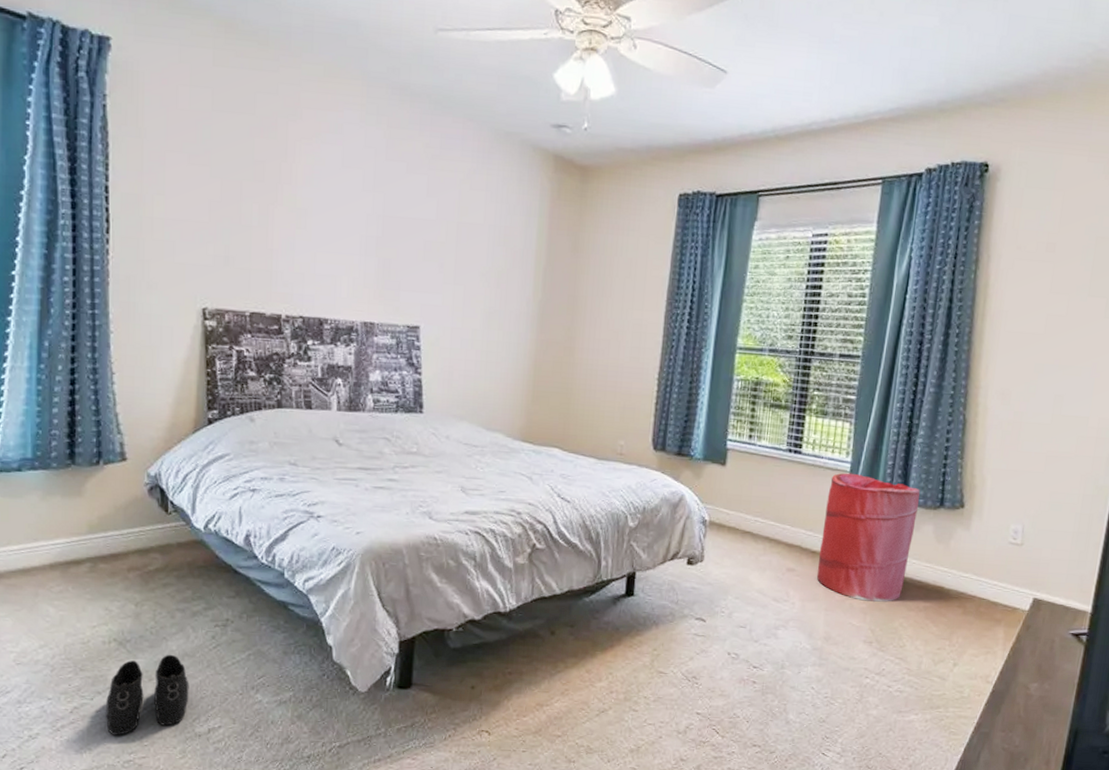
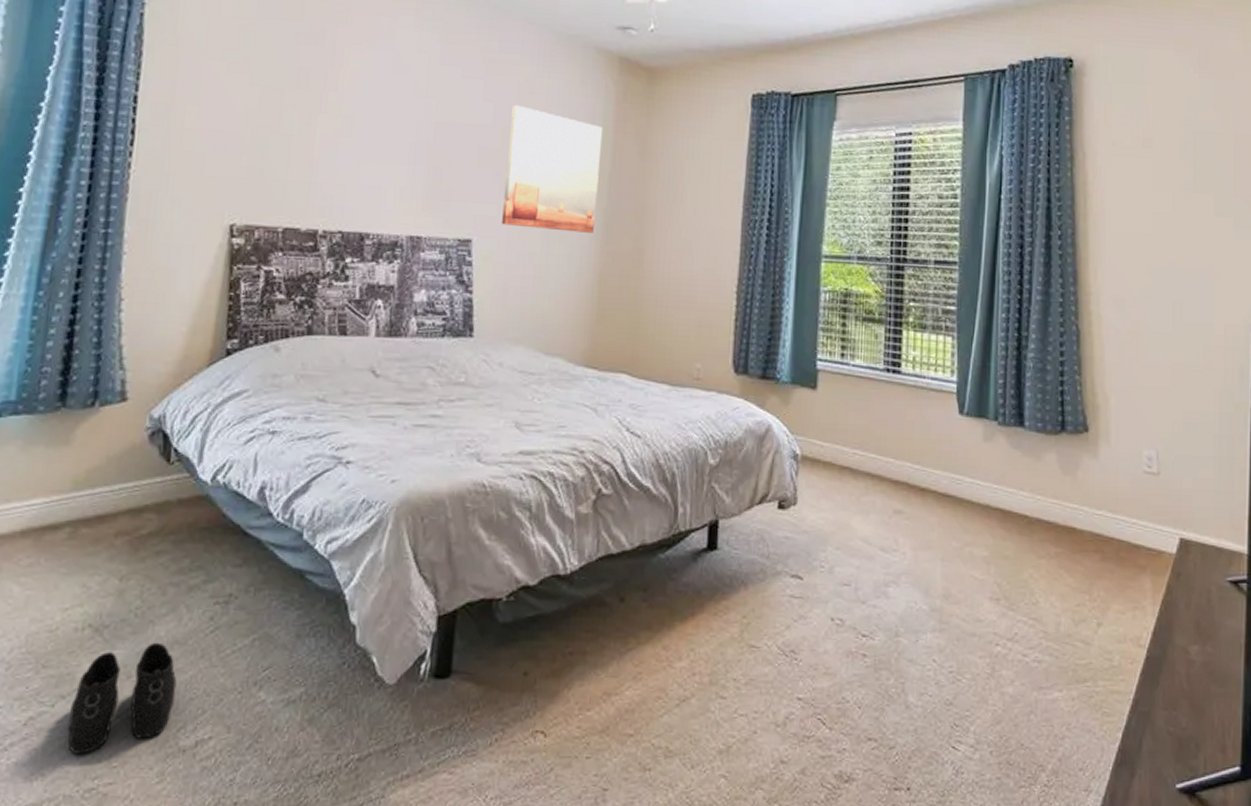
wall art: none [446,200,539,323] -> present [502,104,603,233]
laundry hamper: present [816,473,920,602] -> none [928,394,1037,549]

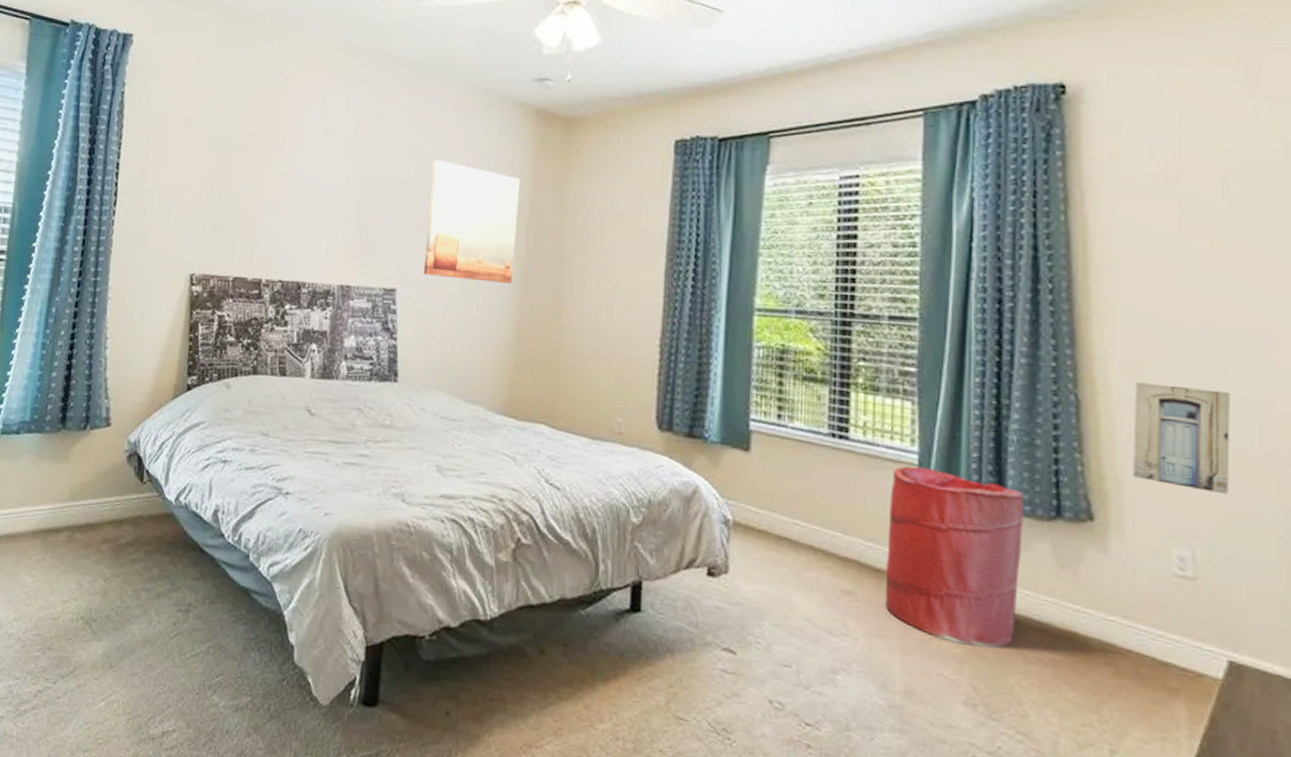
boots: present [68,642,177,754] -> none [65,639,148,729]
laundry hamper: none [928,394,1037,549] -> present [884,466,1023,648]
wall art: none [1117,313,1184,403] -> present [1133,382,1230,495]

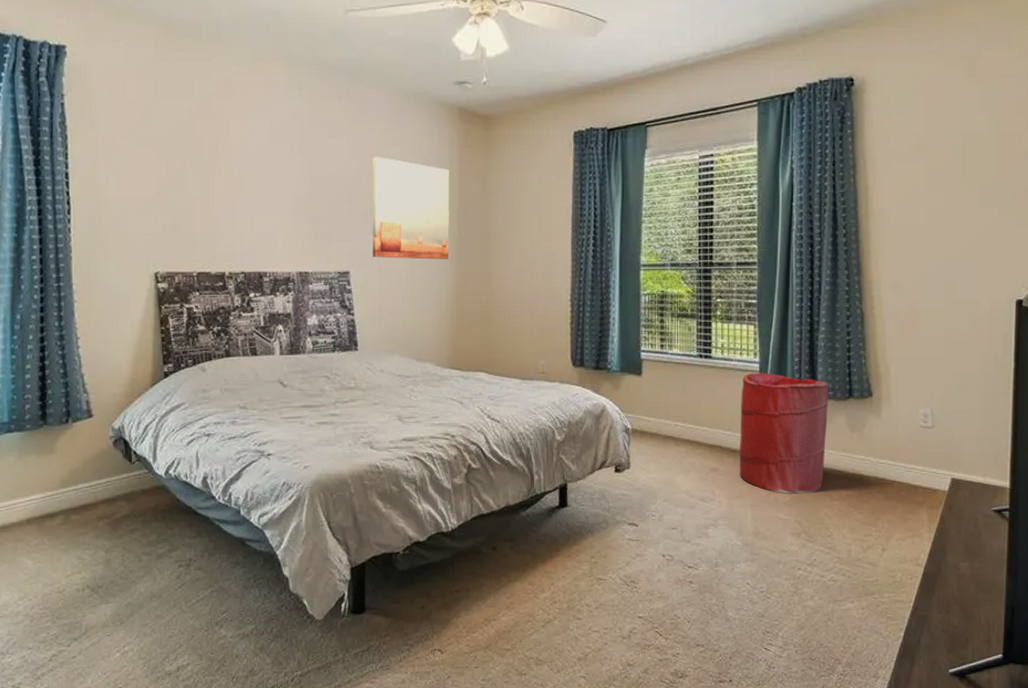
wall art: present [1133,382,1230,495] -> none [896,296,954,368]

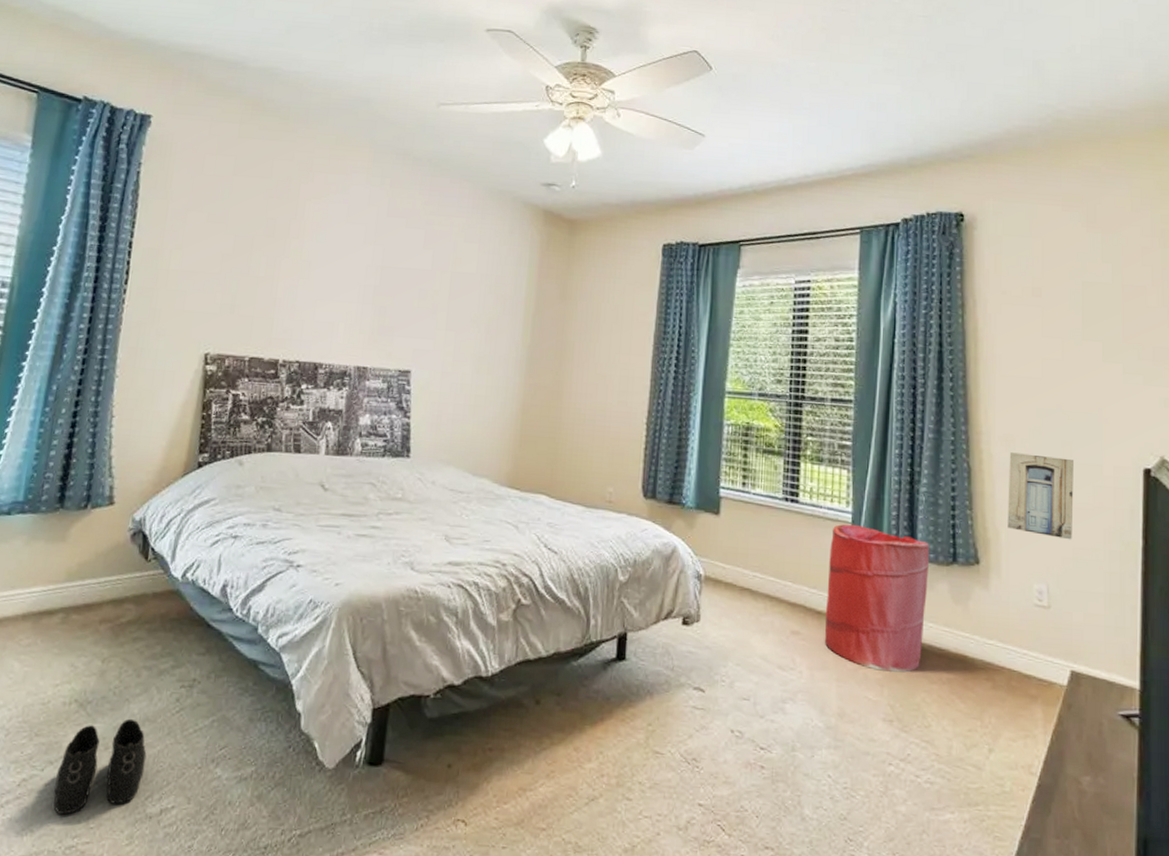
boots: none [82,596,158,679] -> present [53,718,147,815]
wall art: present [372,156,450,260] -> none [437,251,529,367]
wall art: none [896,296,954,368] -> present [1007,452,1074,540]

